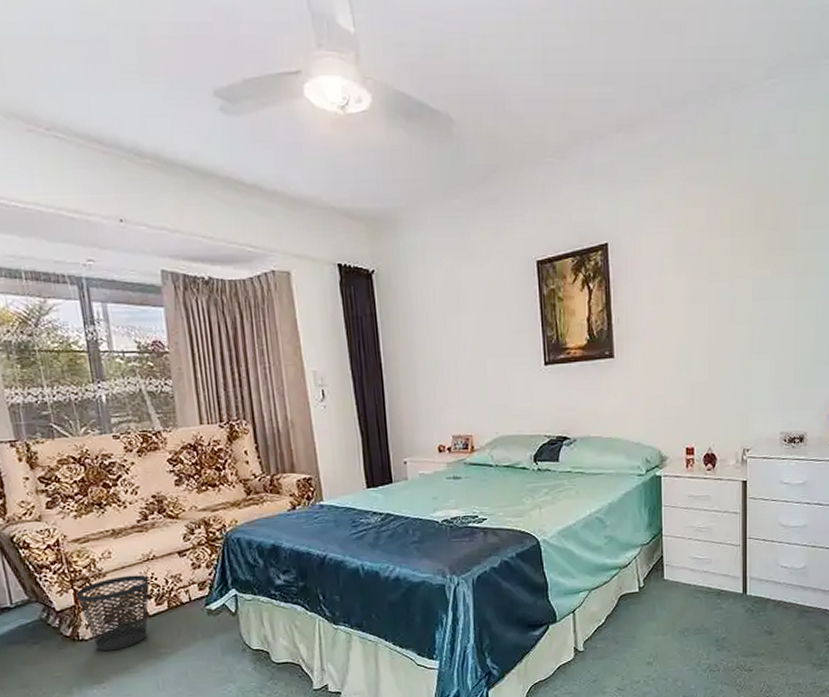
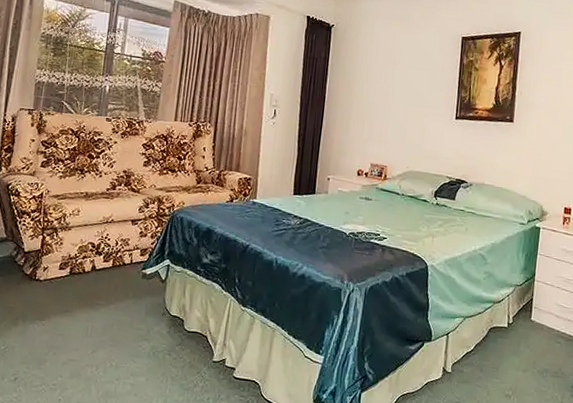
wastebasket: present [76,575,149,652] -> none [43,232,104,294]

